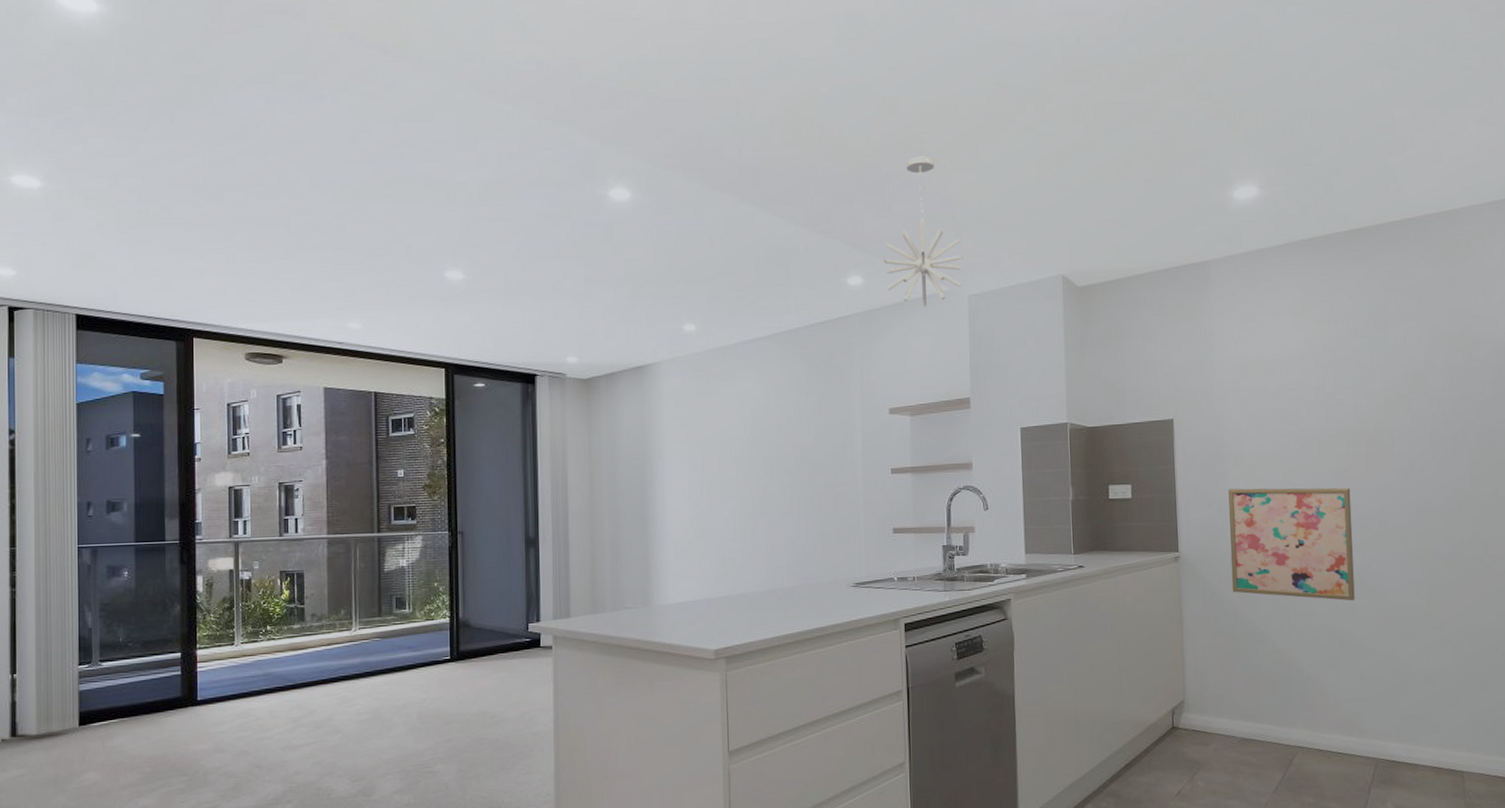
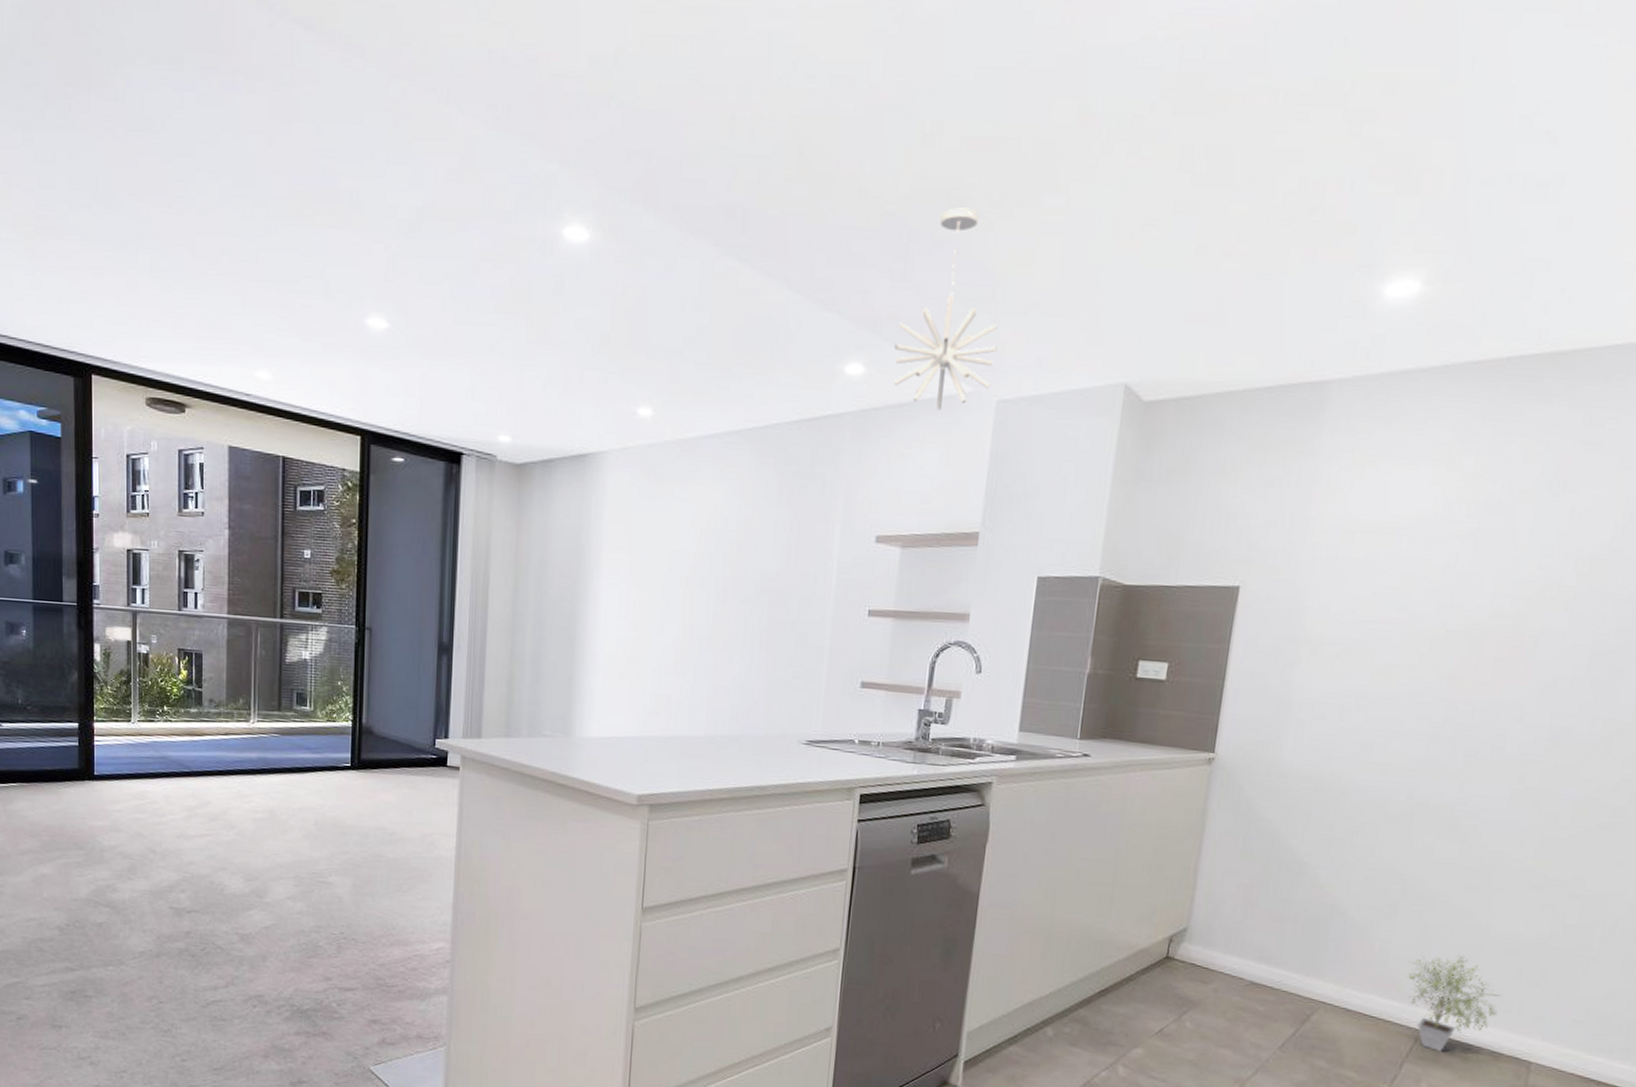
wall art: present [1228,488,1355,601] -> none [1275,683,1462,841]
potted plant: none [1357,691,1431,774] -> present [1407,955,1500,1052]

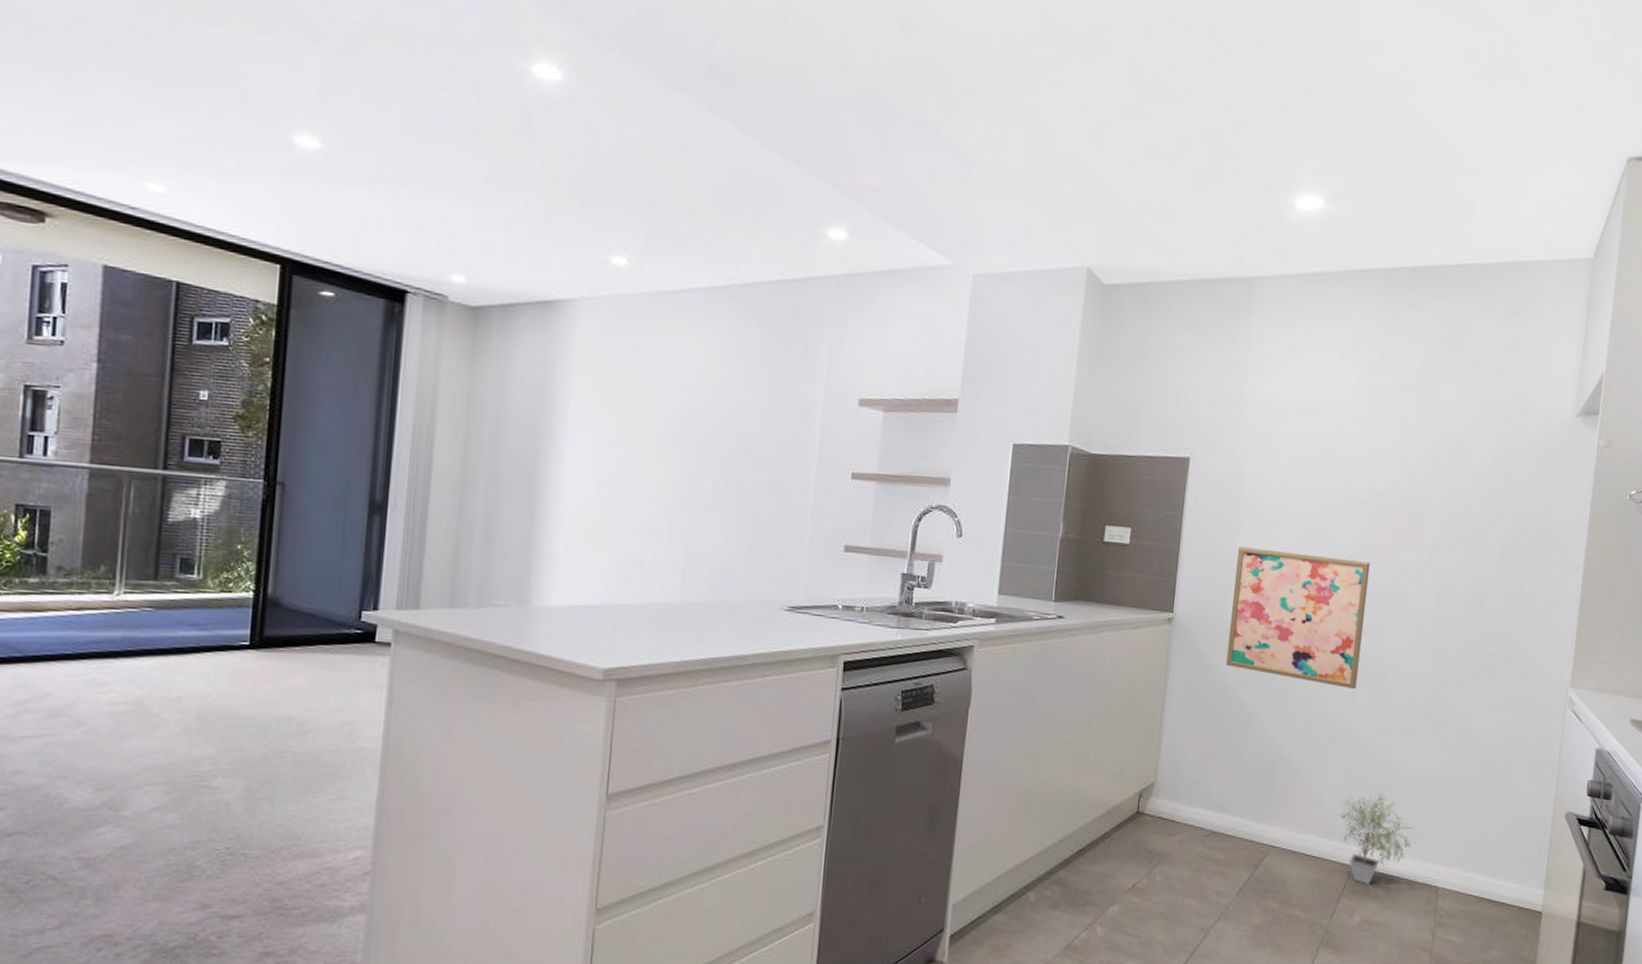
pendant light: present [893,207,998,411] -> none [875,91,973,281]
wall art: none [1275,683,1462,841] -> present [1226,547,1370,690]

